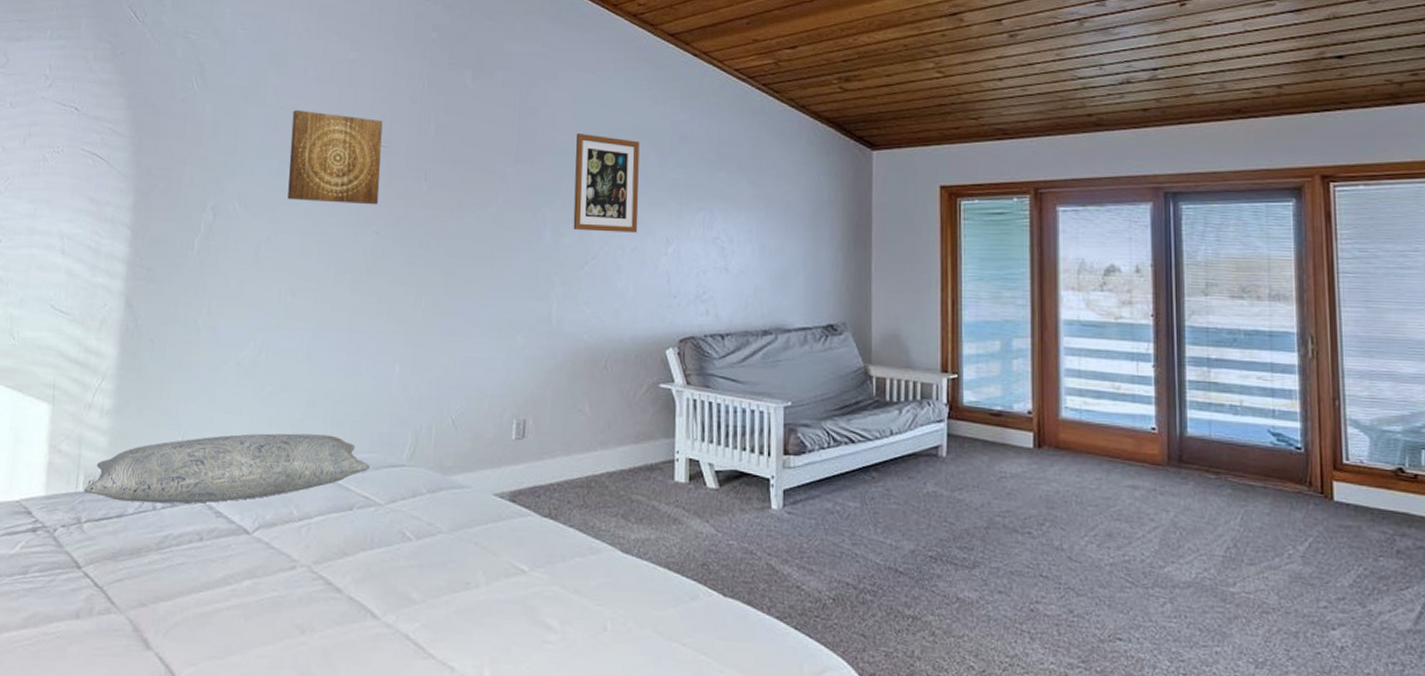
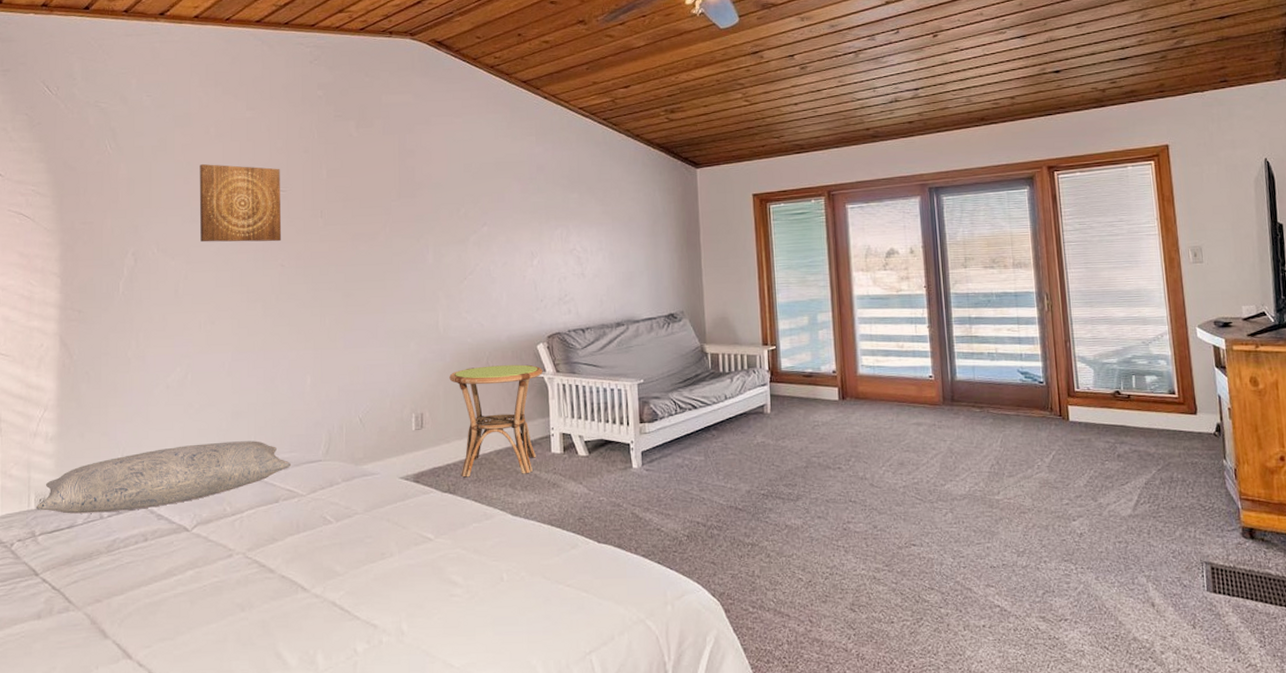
side table: none [559,370,671,504] -> present [449,364,543,478]
wall art: present [573,134,640,233] -> none [449,169,507,251]

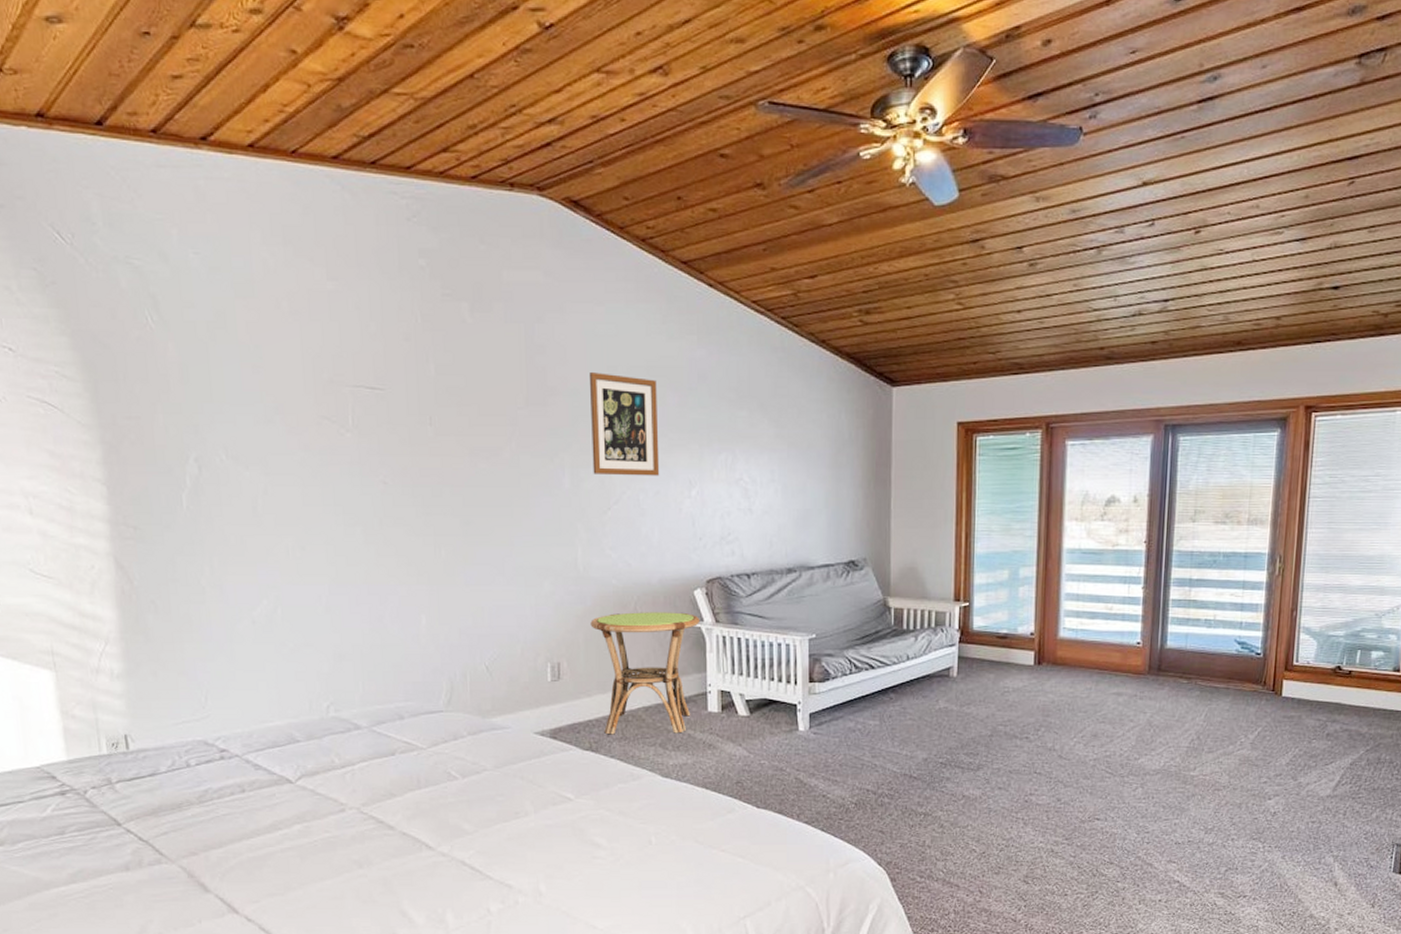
pillow: present [35,441,291,514] -> none [108,687,407,761]
wall art: present [199,163,282,243] -> none [271,348,382,453]
wall art: none [449,169,507,251] -> present [589,372,660,476]

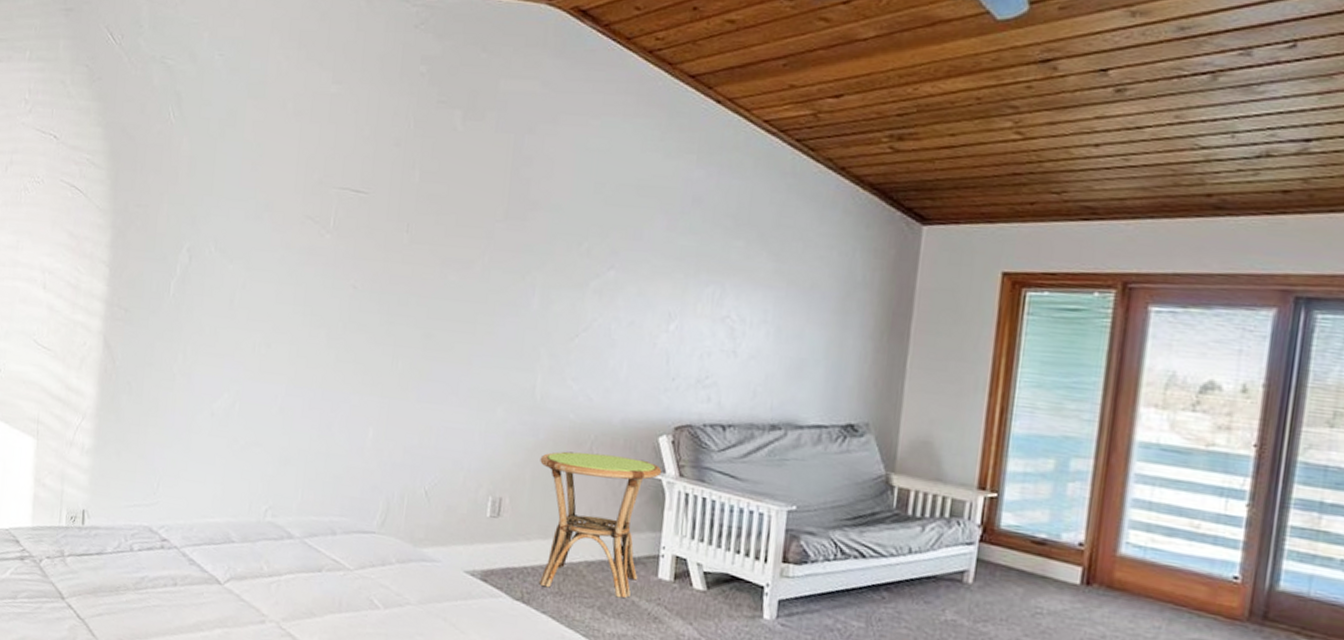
wall art: present [589,372,660,476] -> none [564,188,646,305]

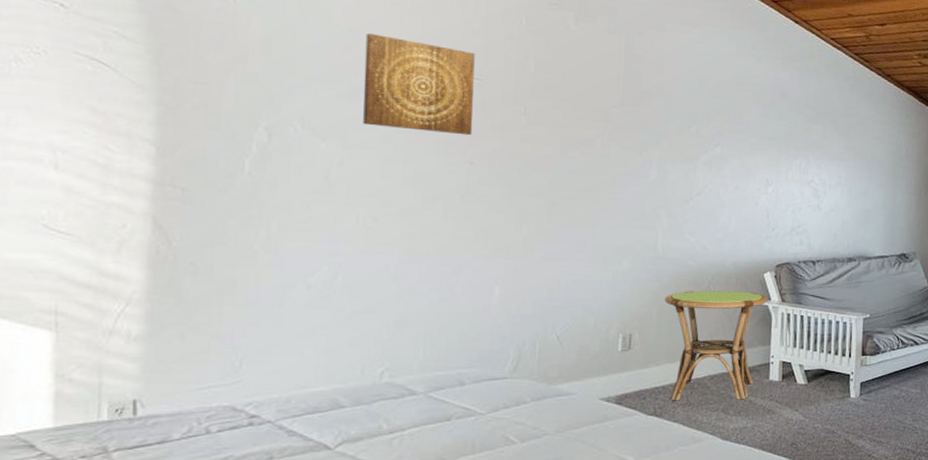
wall art: none [264,147,364,257] -> present [363,33,475,136]

